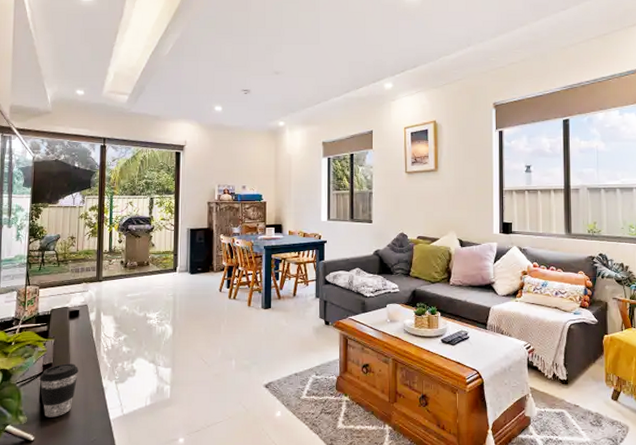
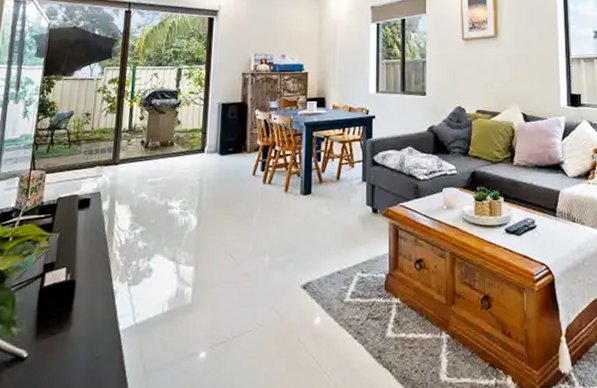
coffee cup: present [39,364,78,417] -> none [38,262,86,329]

